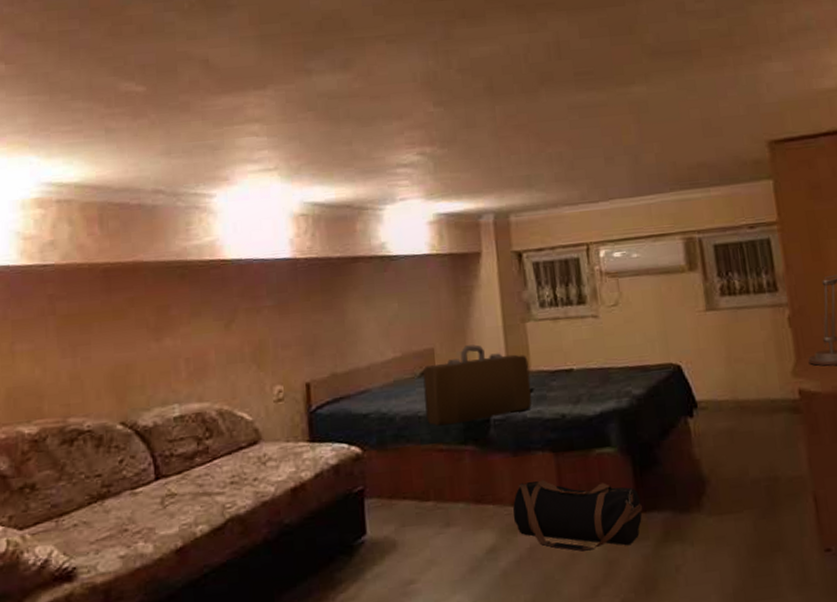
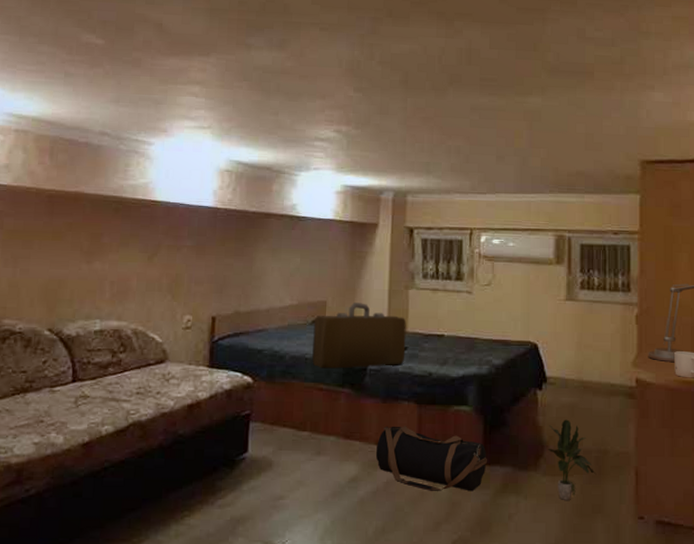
potted plant: none [707,447,770,542] -> present [547,419,597,500]

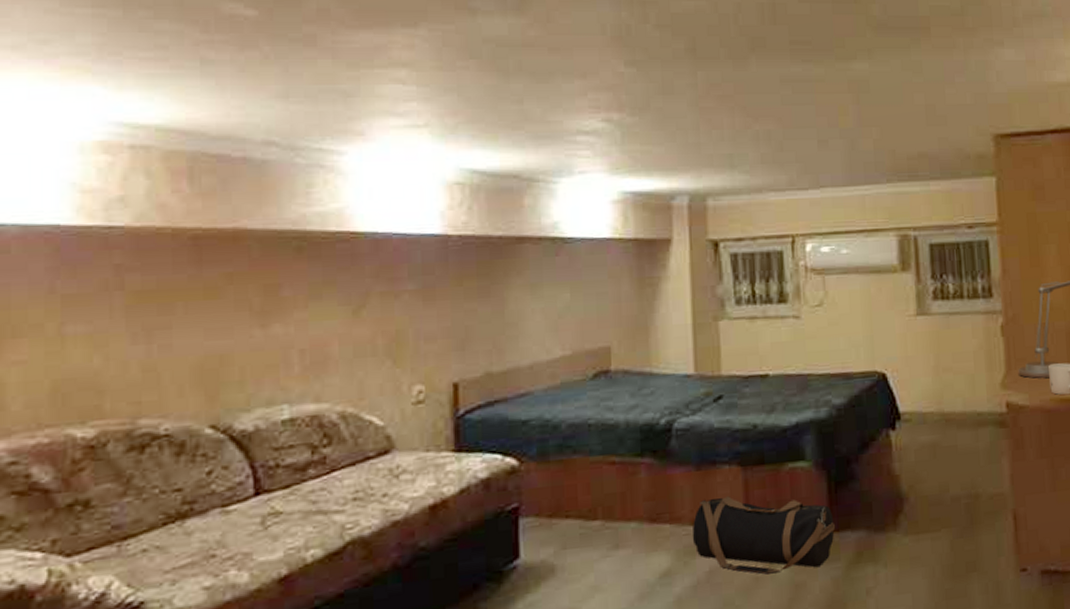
suitcase: present [312,302,406,369] -> none [596,344,721,436]
potted plant: present [547,419,597,500] -> none [907,462,968,562]

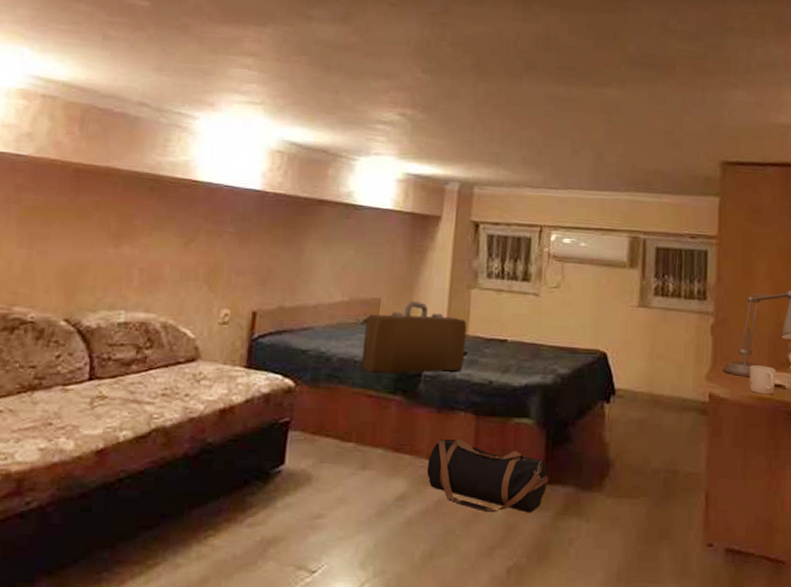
suitcase: none [596,344,721,436] -> present [362,301,467,374]

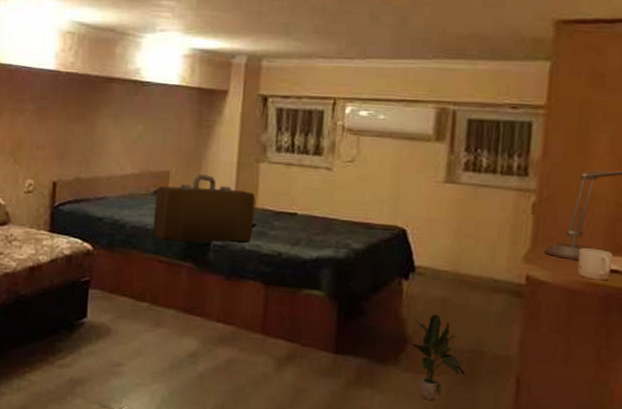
duffel bag: present [426,438,548,513] -> none [217,304,340,380]
potted plant: none [613,436,665,525] -> present [410,314,468,400]

